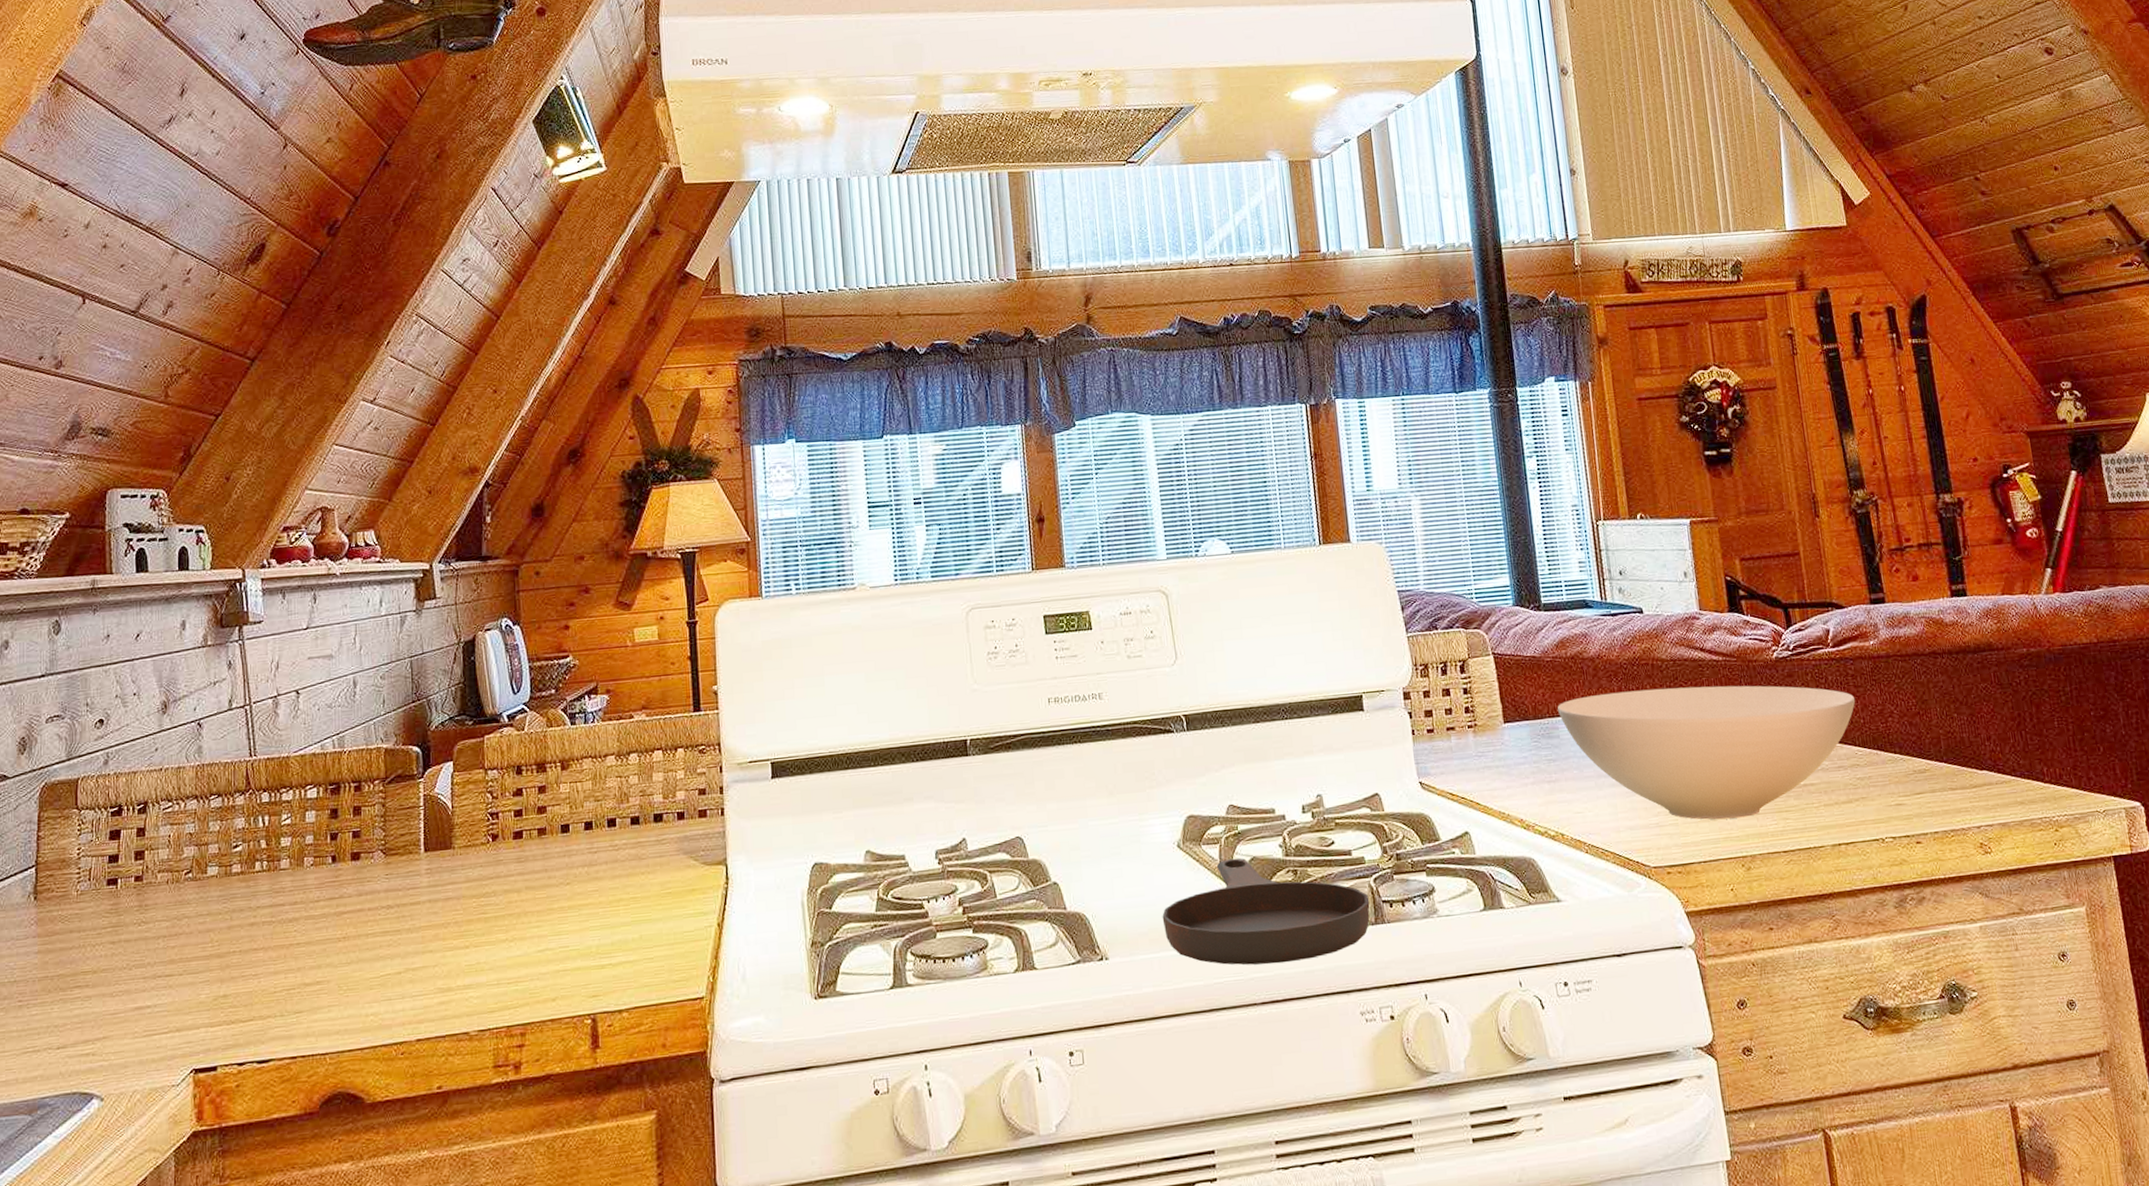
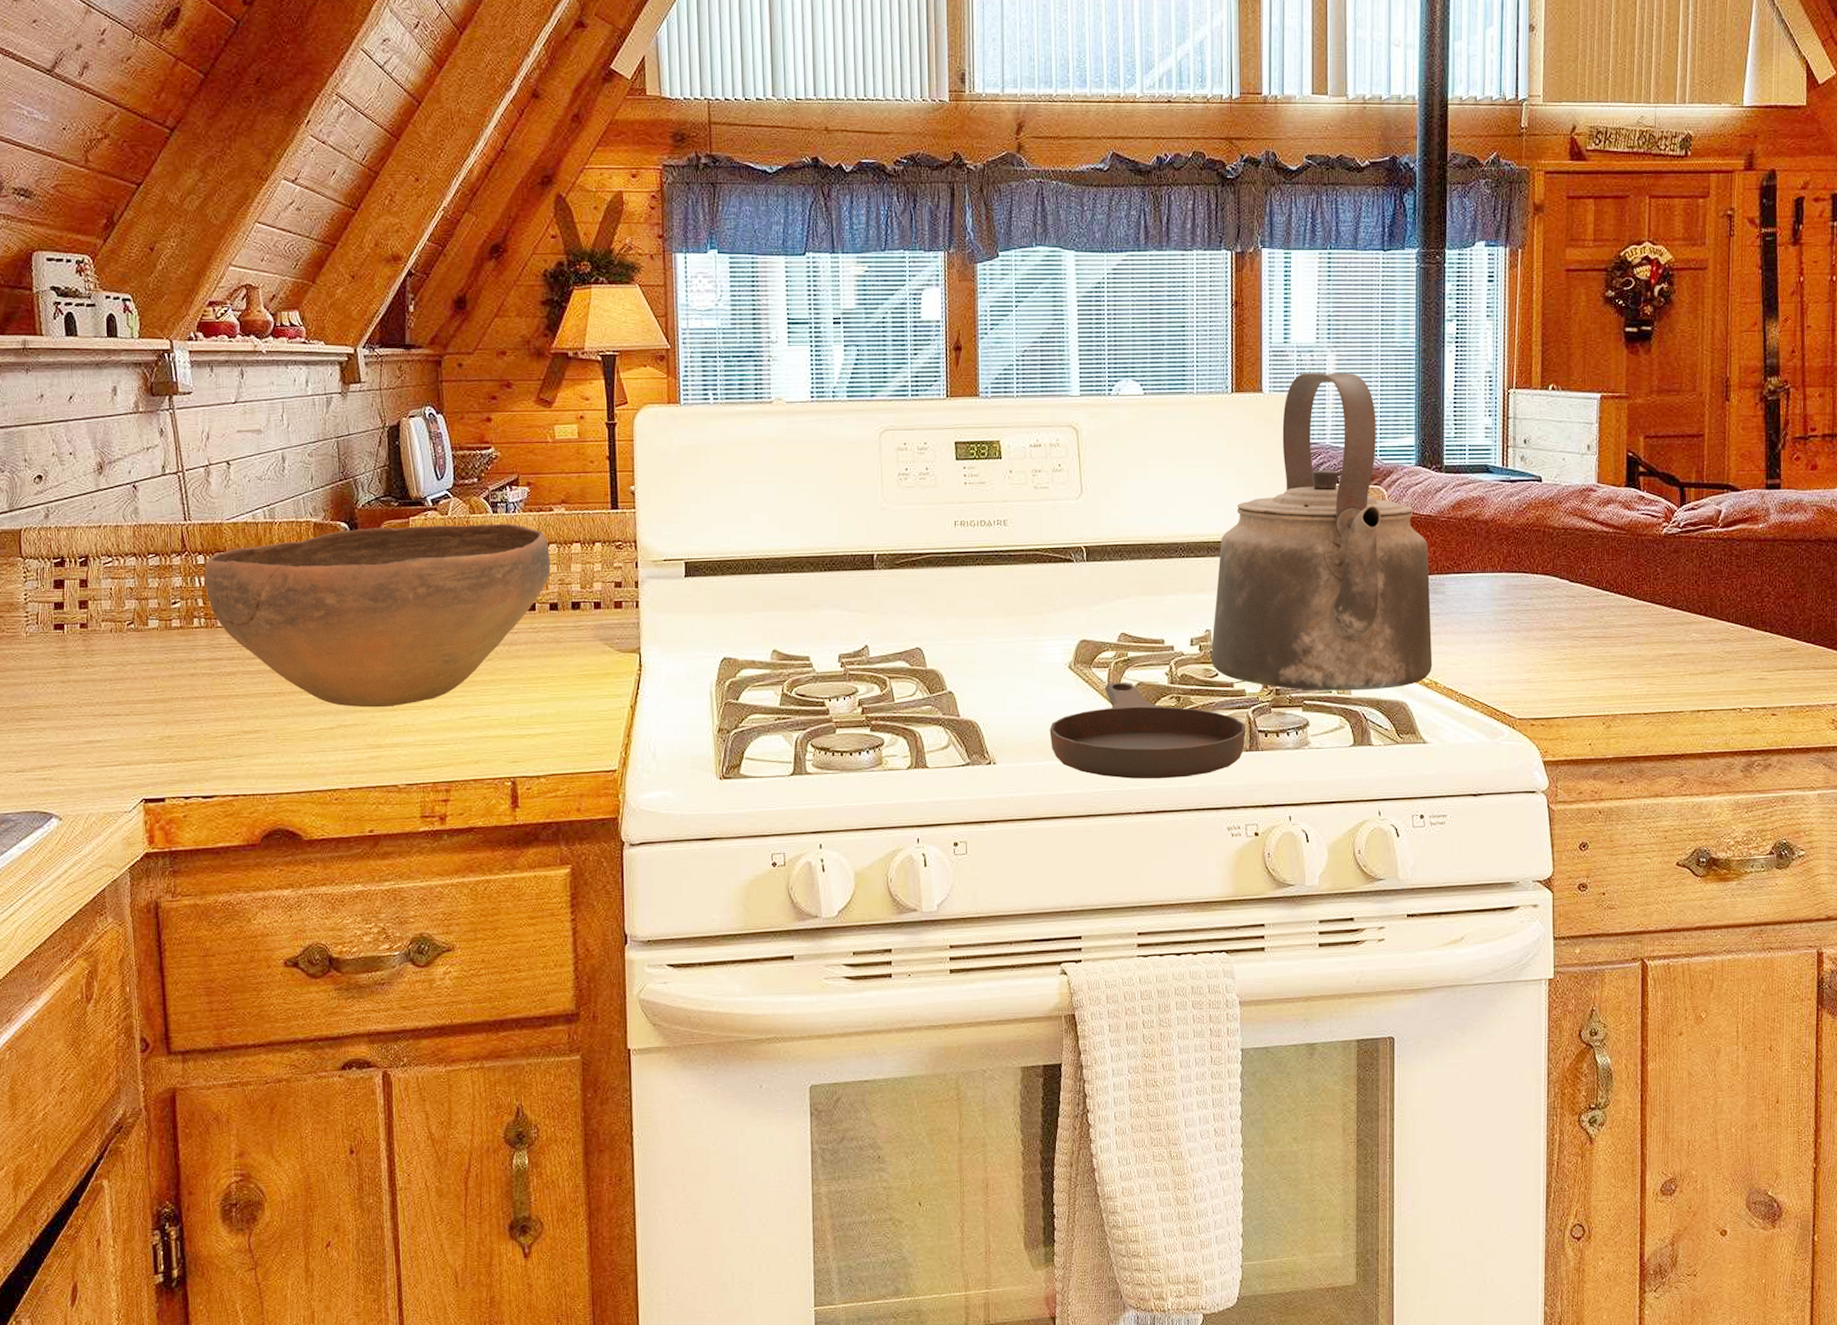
bowl: none [268,735,631,948] -> present [204,523,551,708]
kettle: none [1323,516,1557,853] -> present [1210,373,1433,691]
bowl: present [1558,685,1856,820] -> none [1447,554,1736,680]

